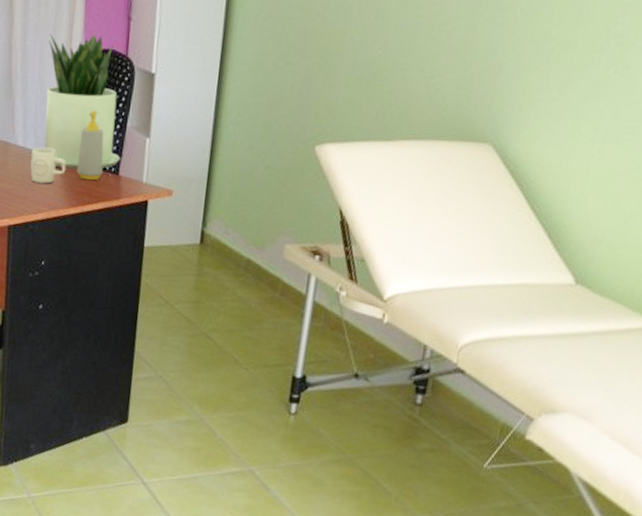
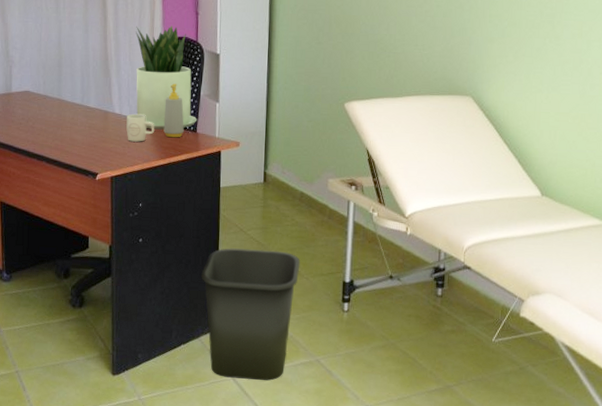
waste bin: none [112,324,240,490] -> present [201,248,301,381]

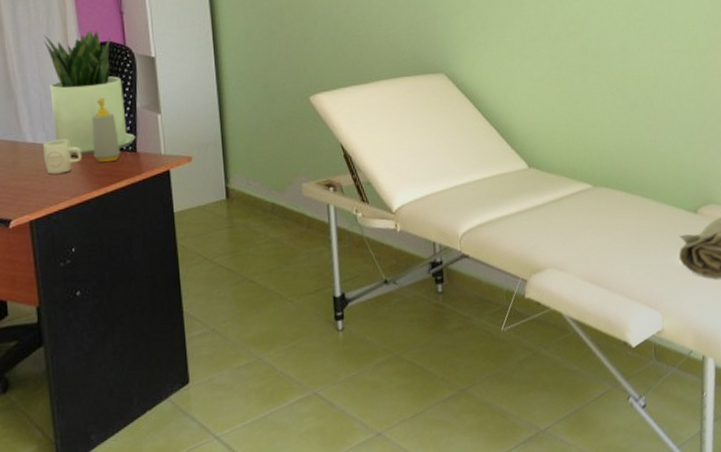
waste bin: present [201,248,301,381] -> none [162,275,282,439]

